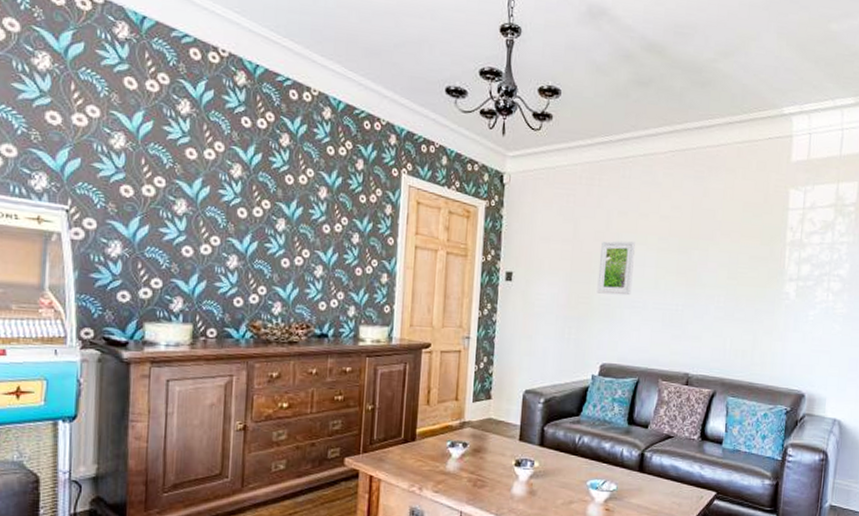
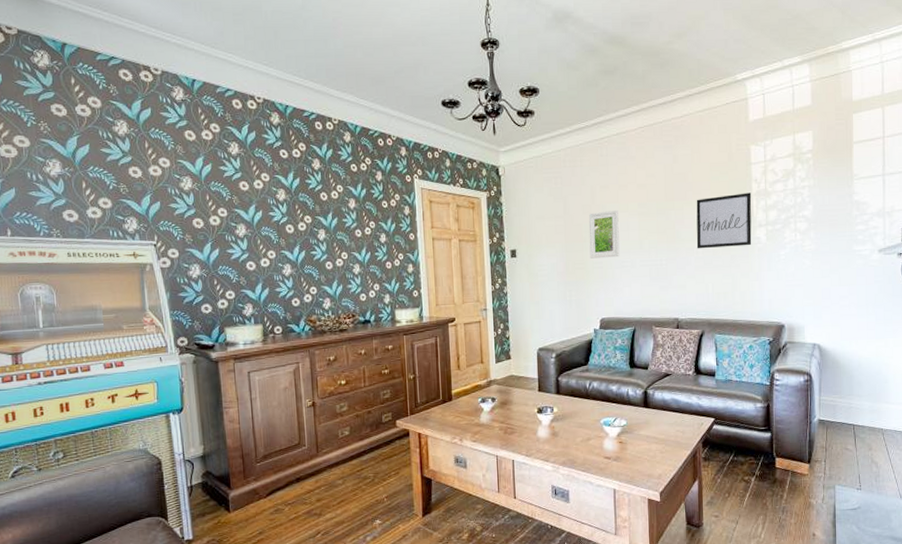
wall art: none [718,240,785,301] -> present [696,192,752,249]

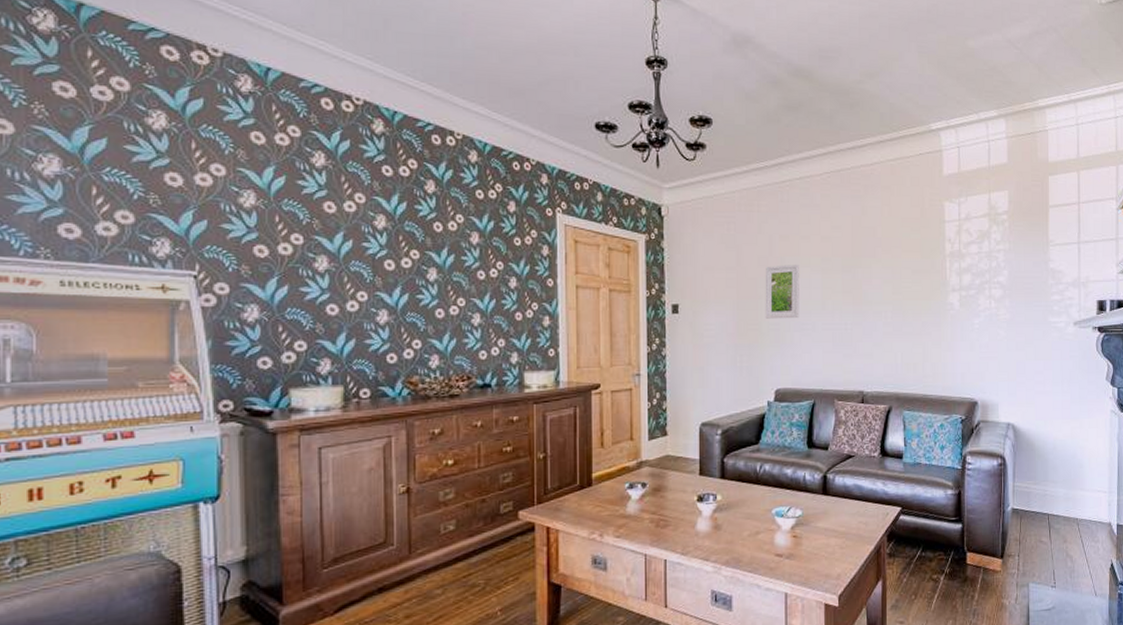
wall art: present [696,192,752,249] -> none [885,253,945,313]

